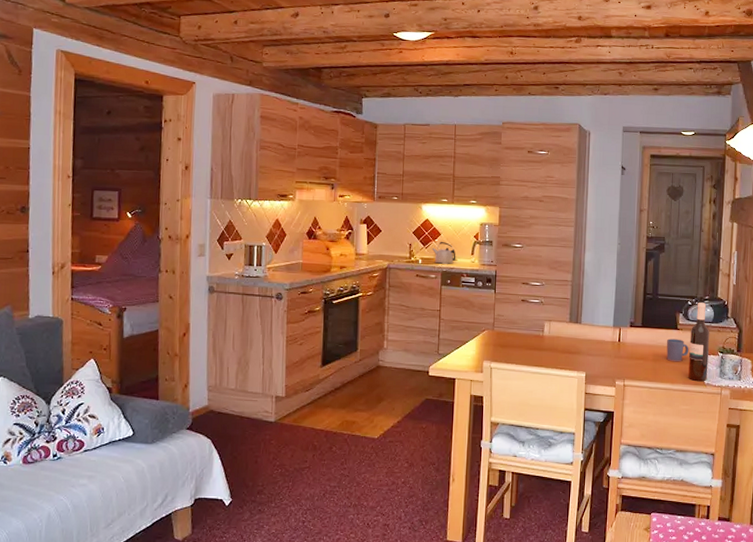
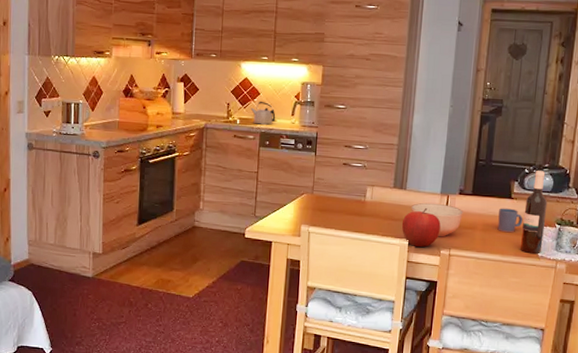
fruit: none [578,340,615,379] -> present [401,207,441,248]
bowl: none [586,335,635,369] -> present [411,202,463,237]

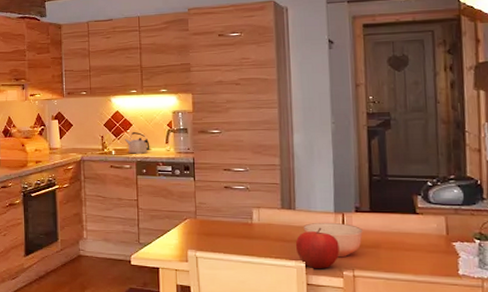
mug: present [497,208,523,233] -> none [404,224,435,251]
wine bottle: present [520,171,548,255] -> none [433,183,463,273]

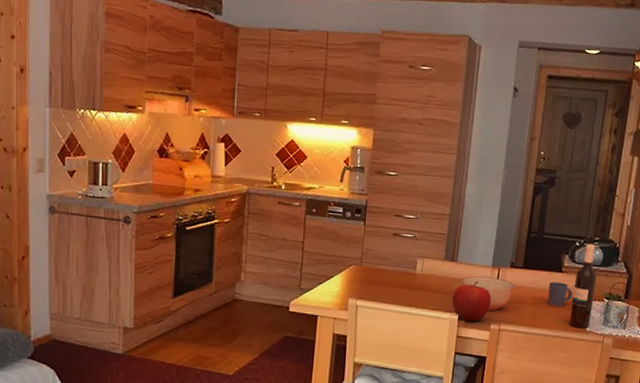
kettle: present [124,131,150,155] -> none [296,165,324,192]
mug: none [404,224,435,251] -> present [547,281,573,307]
wine bottle: none [433,183,463,273] -> present [568,244,597,329]

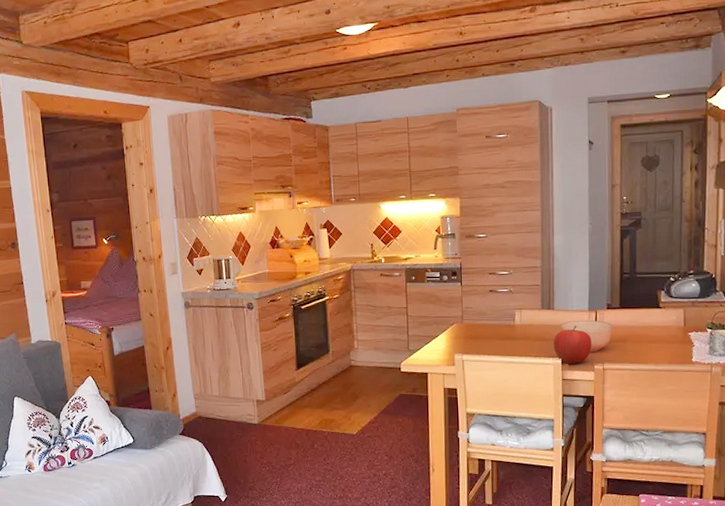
mug: present [547,281,573,307] -> none [648,317,674,342]
wine bottle: present [568,244,597,329] -> none [673,278,697,361]

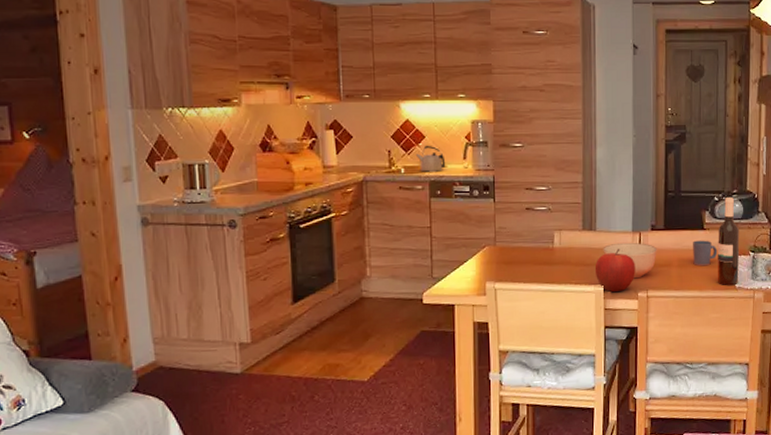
kettle: none [393,238,419,262] -> present [415,145,446,173]
mug: none [648,317,674,342] -> present [693,240,718,267]
wine bottle: none [673,278,697,361] -> present [717,197,740,286]

